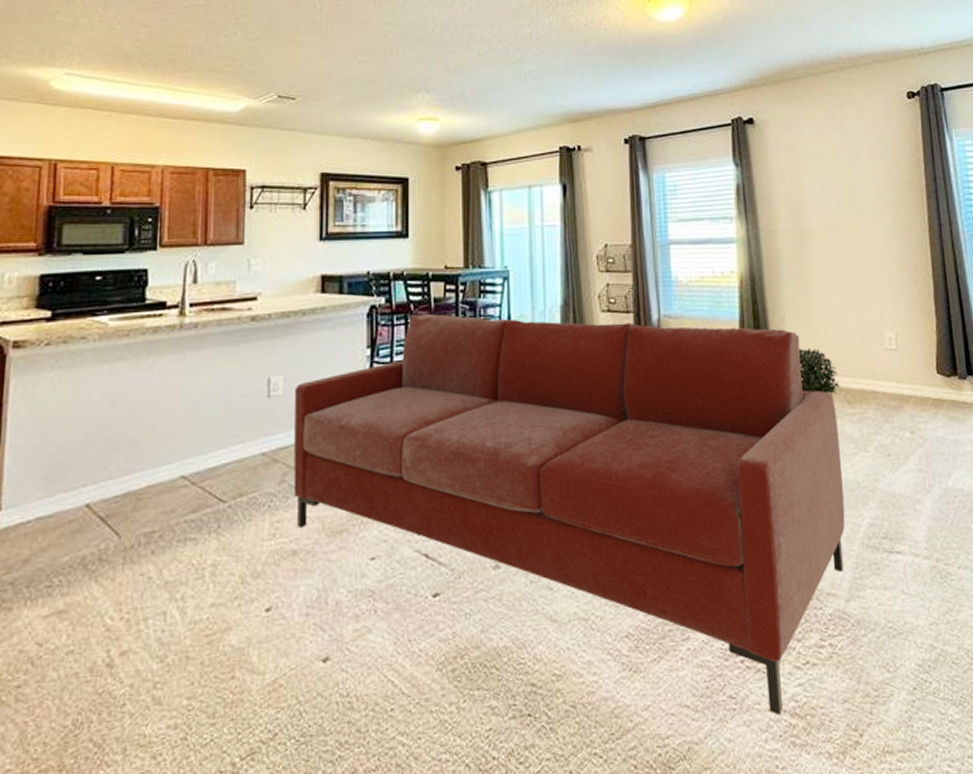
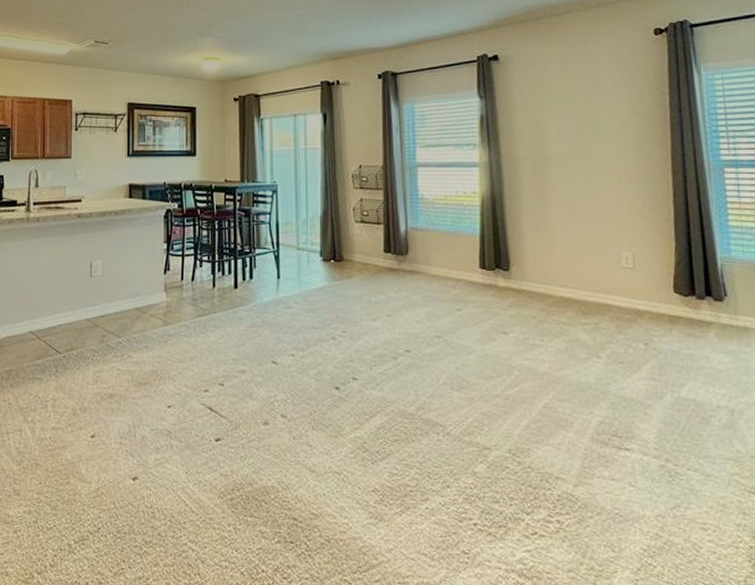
sofa: present [293,313,846,715] -> none [109,217,576,573]
potted plant: present [798,348,841,394] -> none [535,263,576,305]

